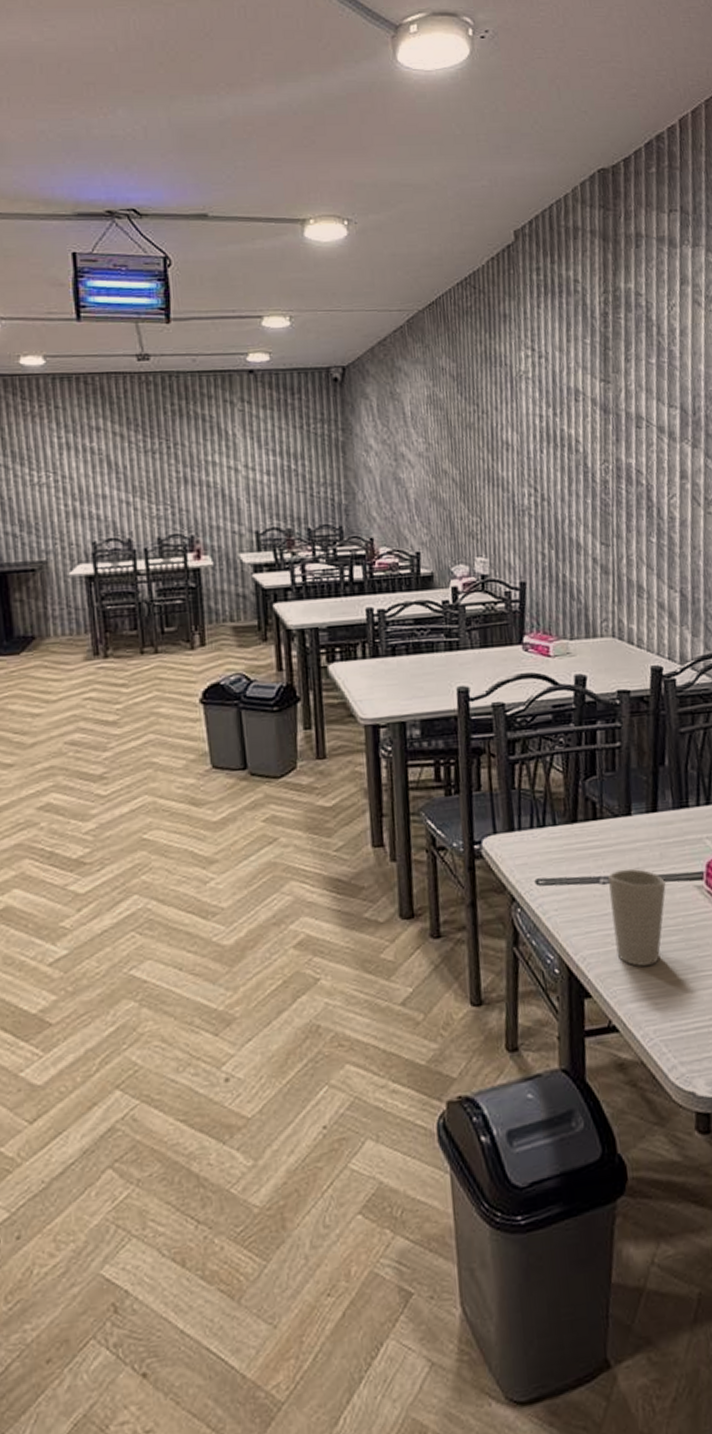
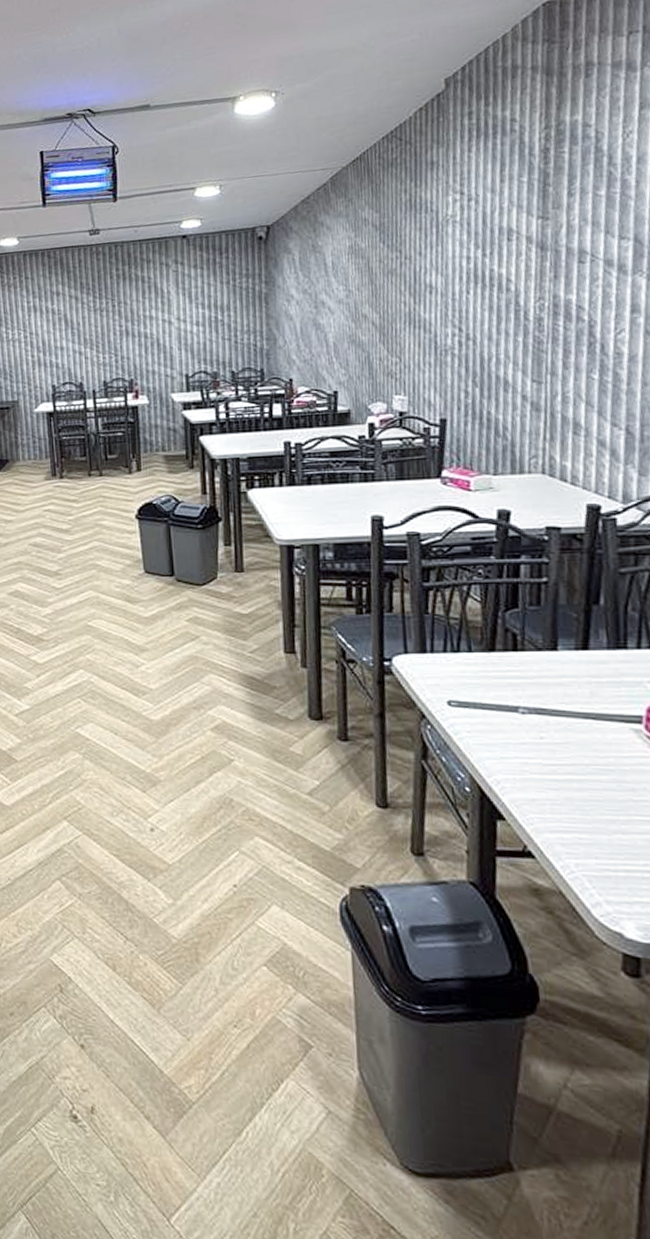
cup: present [608,868,666,966] -> none [528,702,596,800]

